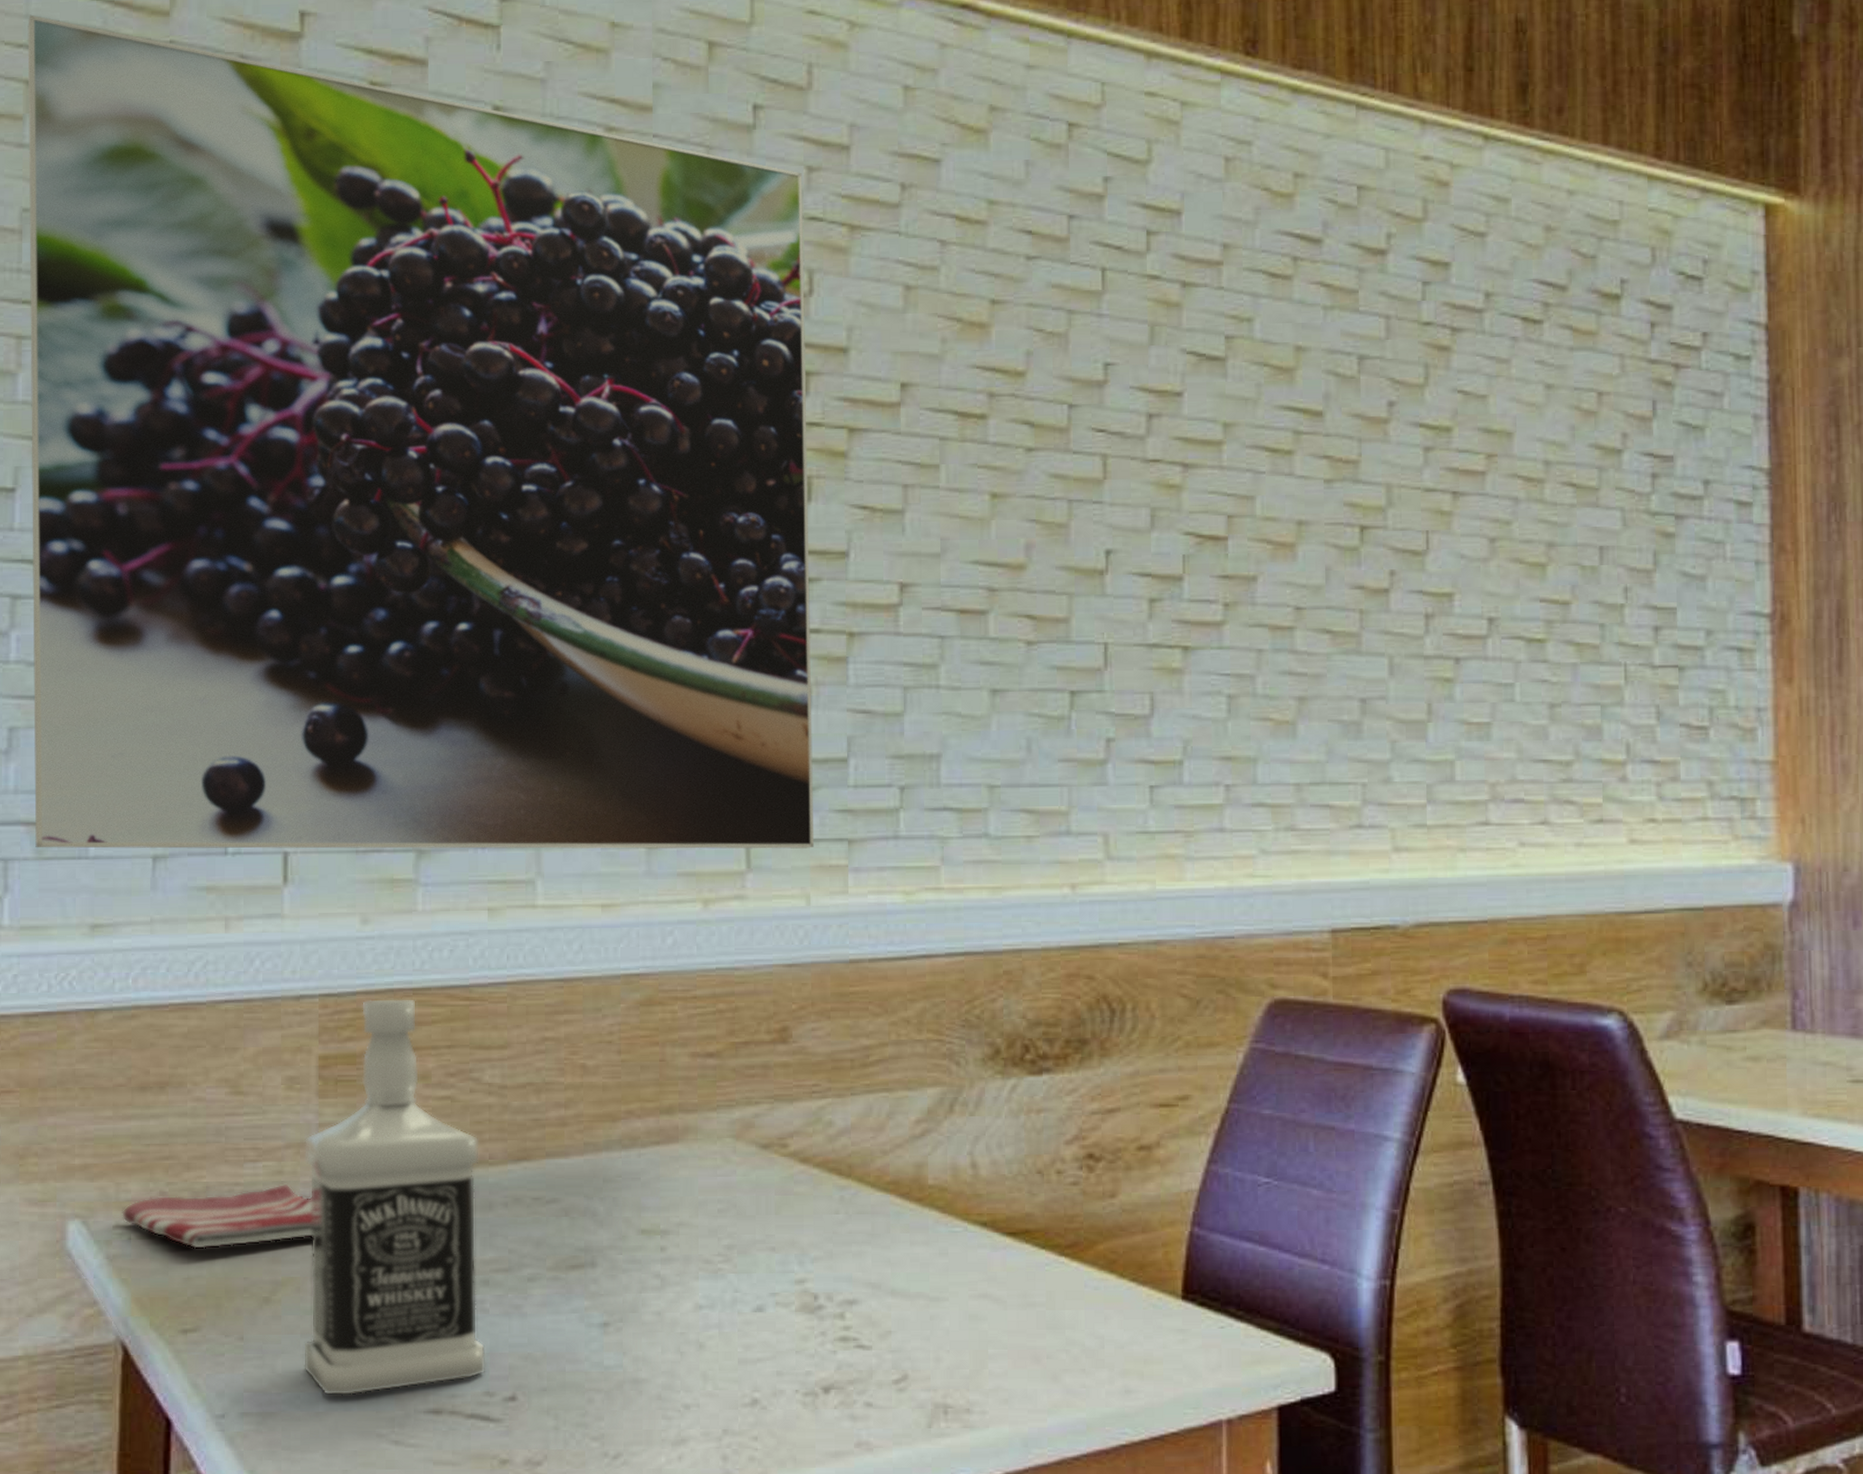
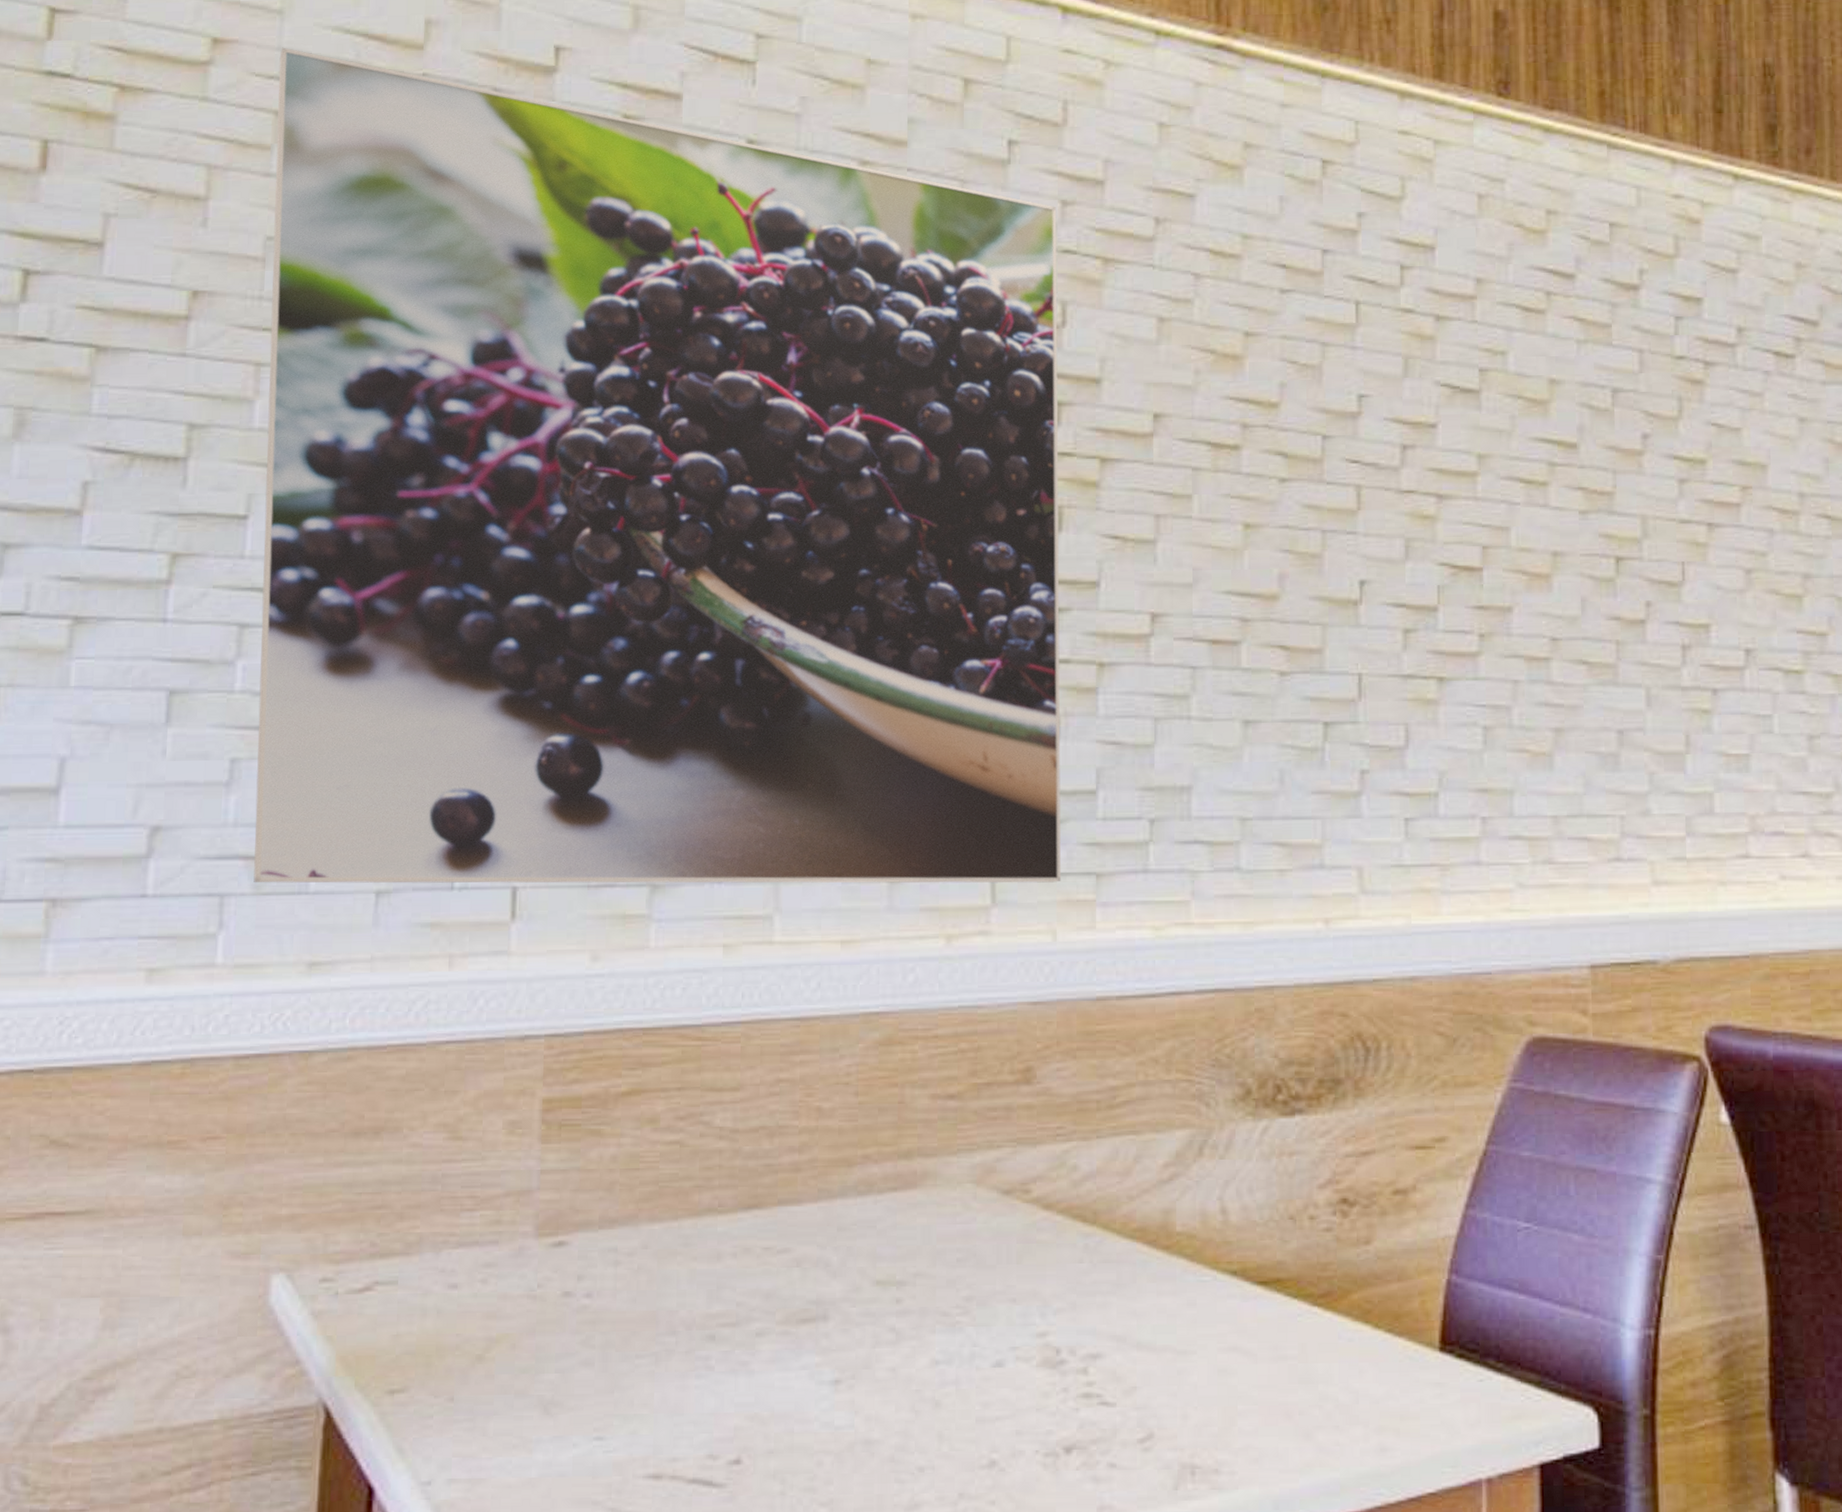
dish towel: present [122,1183,313,1250] -> none [329,1233,532,1305]
bottle: present [304,998,486,1396] -> none [517,1038,710,1461]

